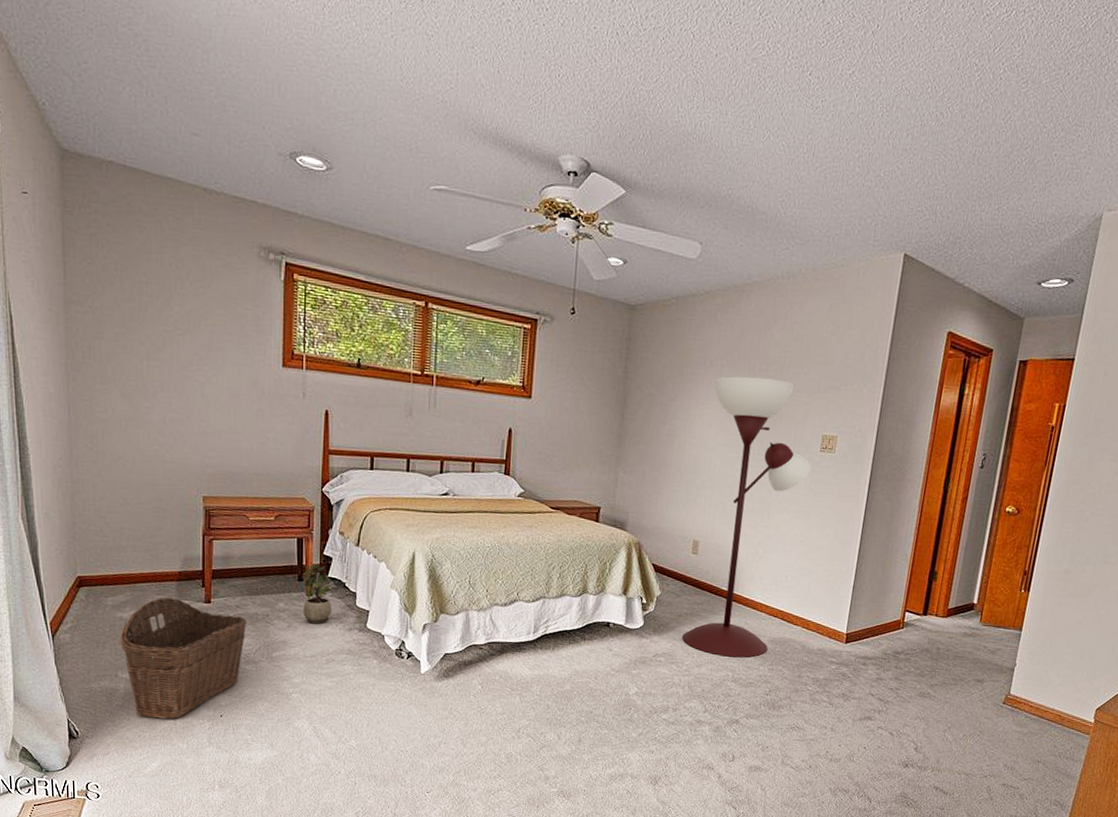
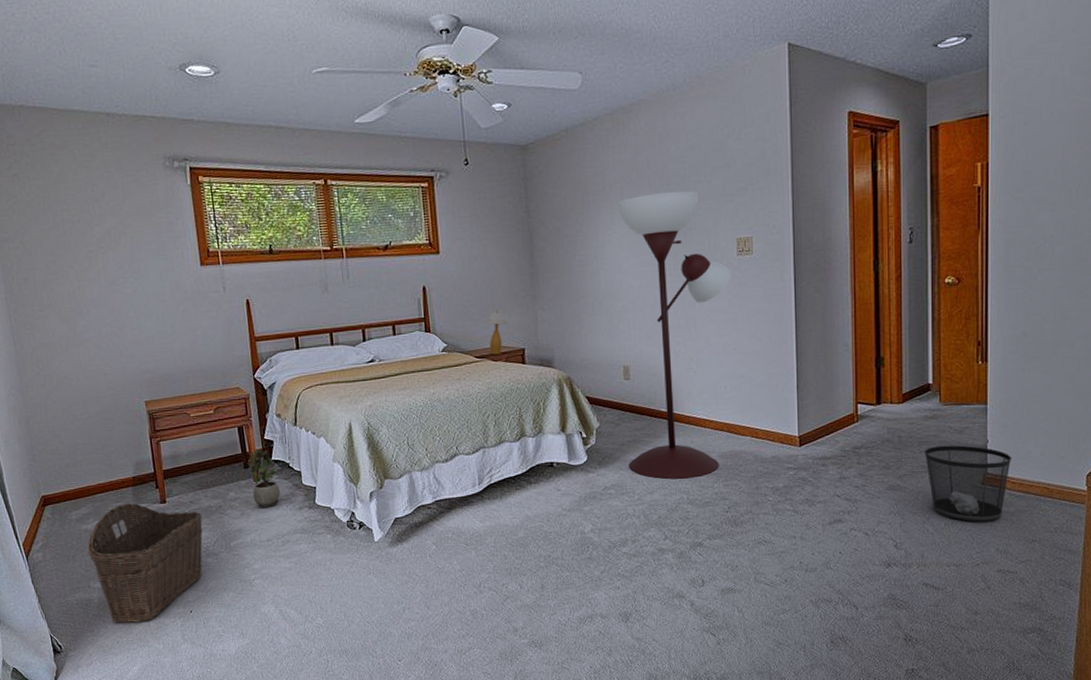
table lamp: none [565,464,589,509] -> present [484,309,509,355]
waste bin: none [956,662,1035,739] -> present [923,445,1012,522]

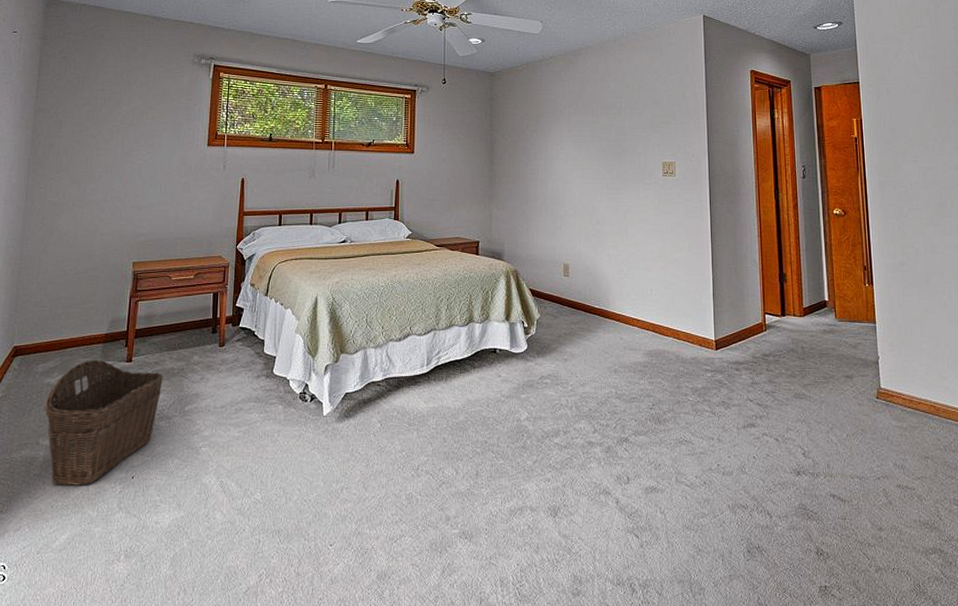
potted plant: present [249,449,280,508] -> none [215,315,242,374]
table lamp: present [484,309,509,355] -> none [446,205,468,245]
floor lamp: present [618,191,732,480] -> none [564,120,658,373]
waste bin: present [923,445,1012,522] -> none [824,359,901,435]

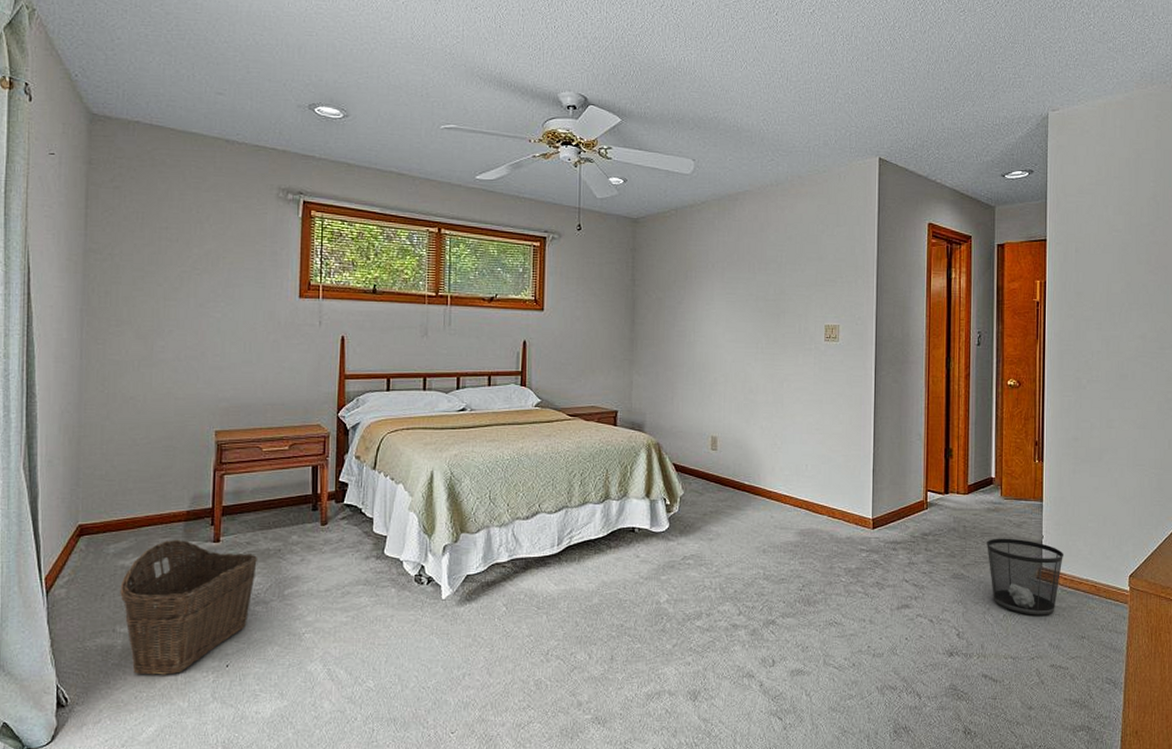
waste bin: none [824,359,901,435] -> present [986,538,1064,615]

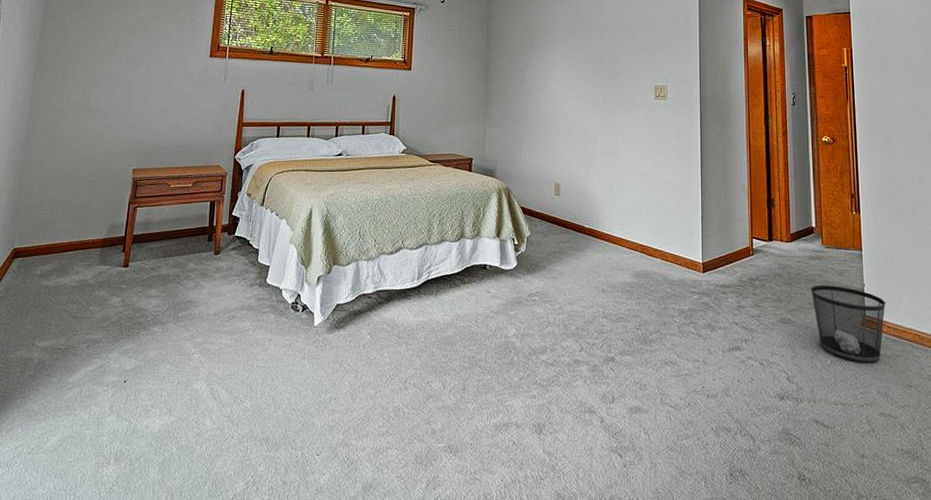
wicker basket: present [120,539,258,675] -> none [41,263,160,388]

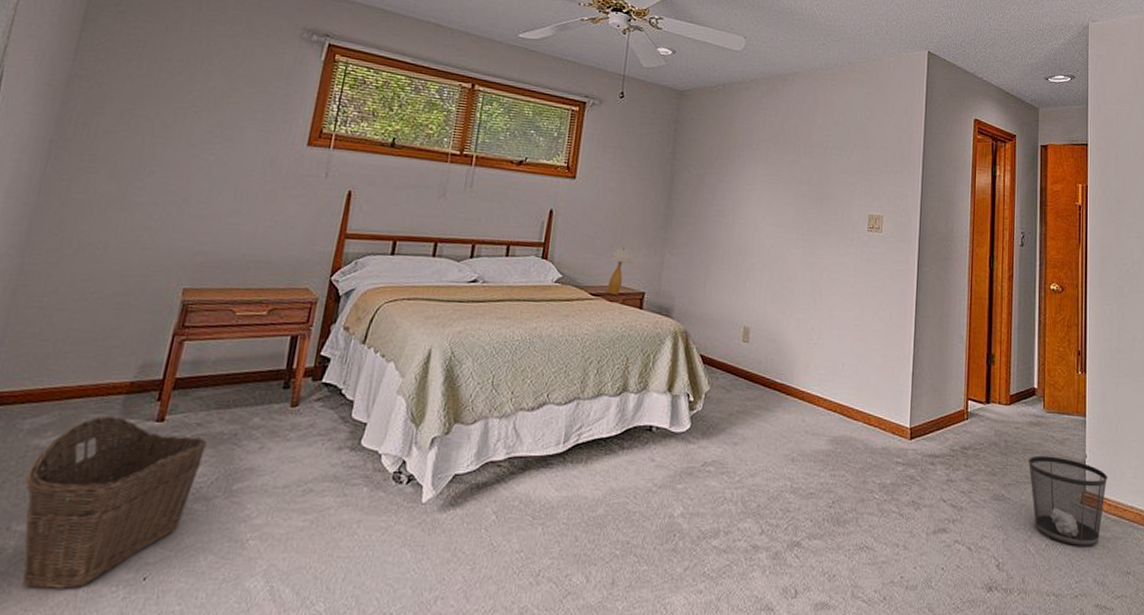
wicker basket: none [41,263,160,388] -> present [22,415,208,589]
table lamp: none [441,122,462,161] -> present [606,246,634,295]

